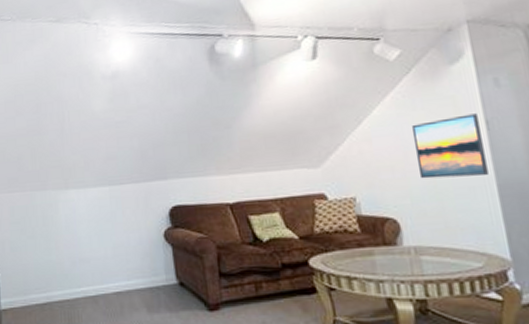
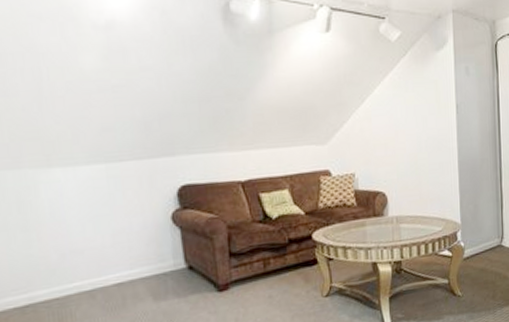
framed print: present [411,113,488,179] -> none [403,98,453,156]

